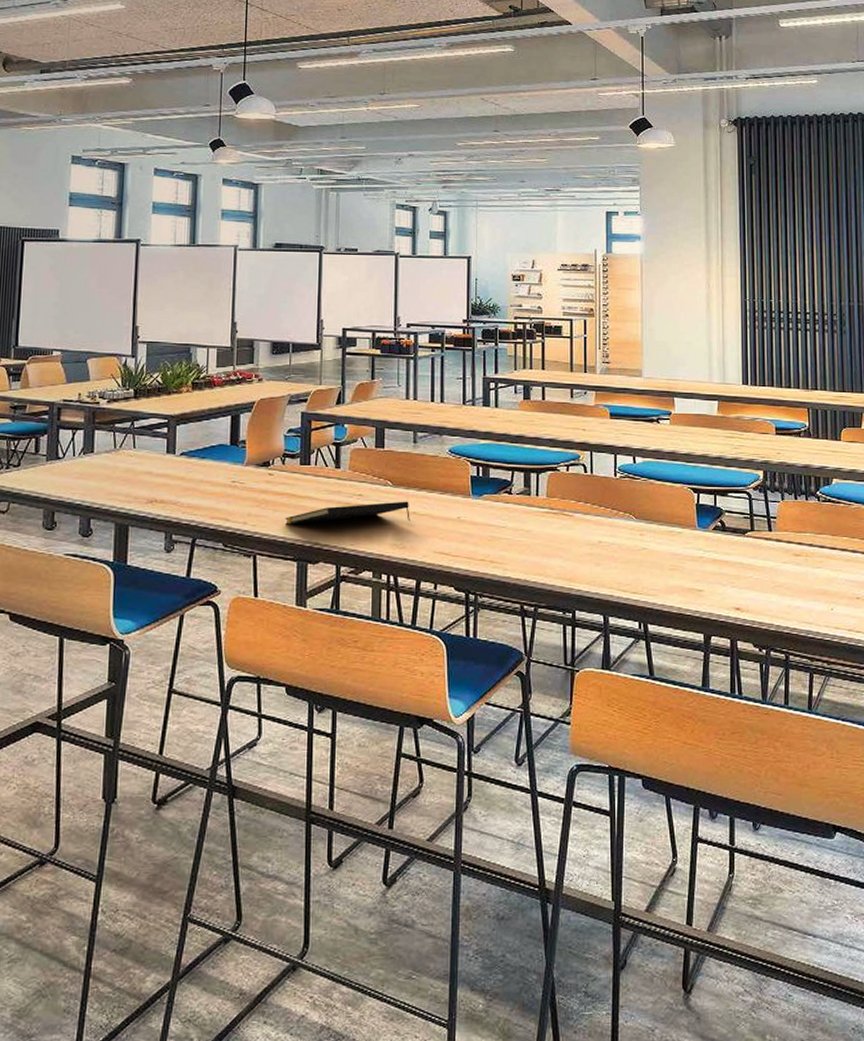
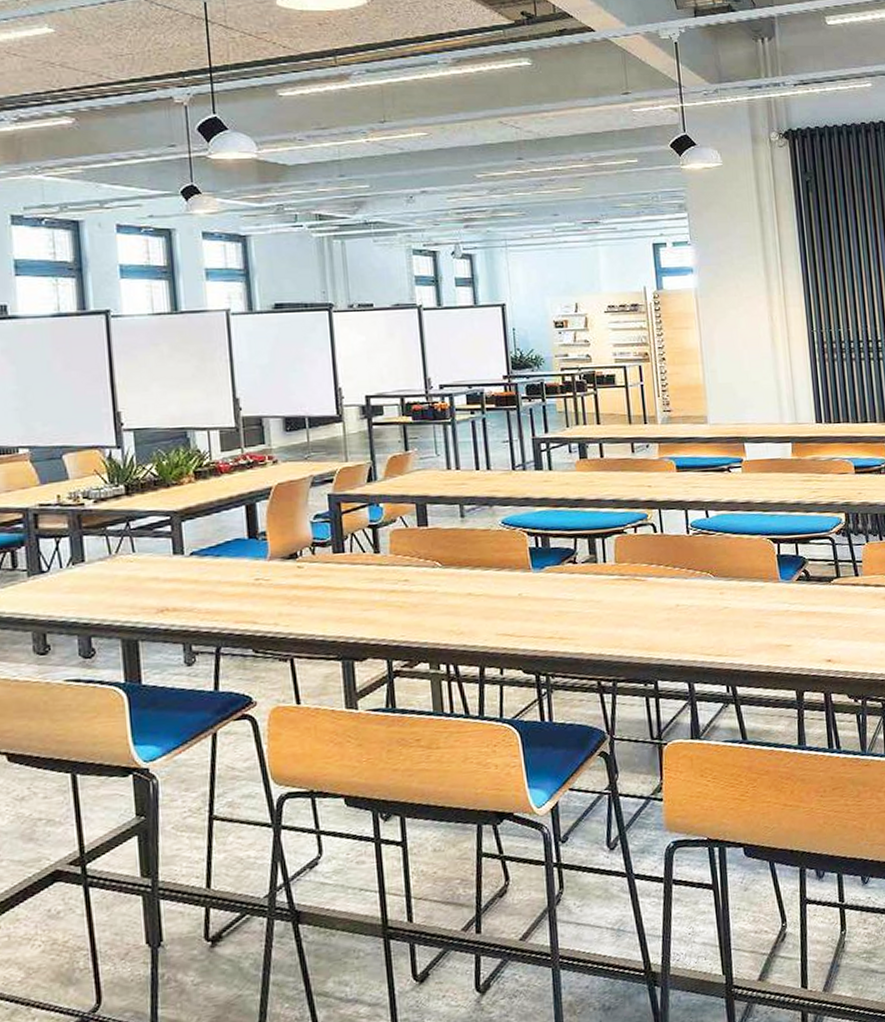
notepad: present [284,501,410,525] -> none [321,582,466,621]

